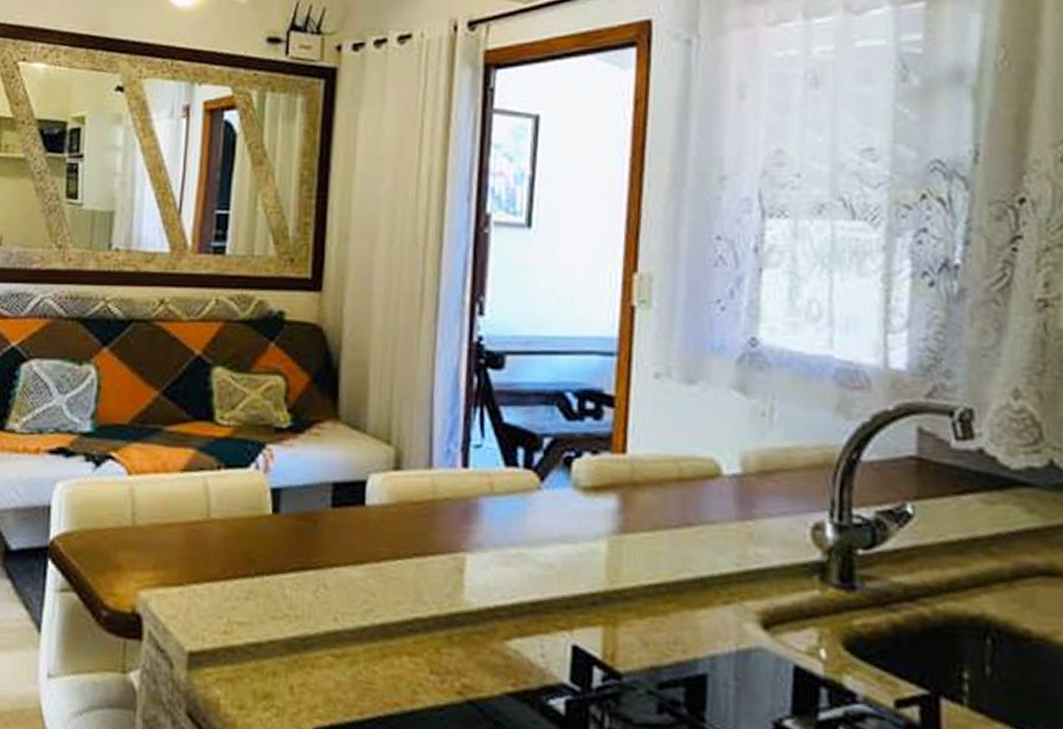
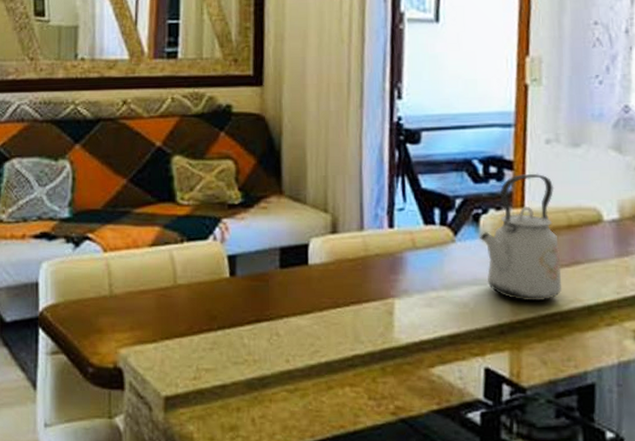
kettle: none [571,412,670,568] -> present [480,173,562,302]

